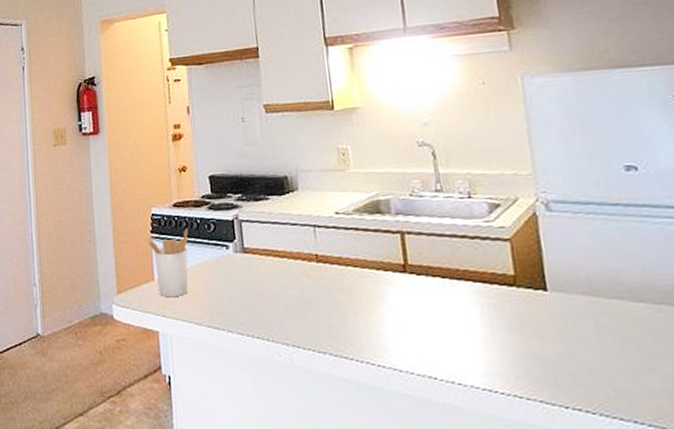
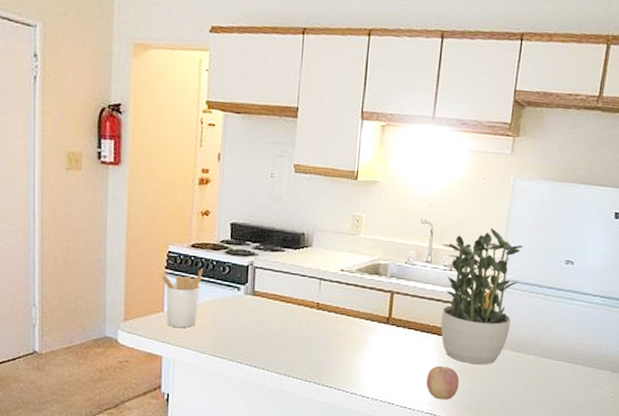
potted plant: none [449,139,572,318] -> present [441,228,524,365]
fruit: none [471,323,521,370] -> present [426,366,460,400]

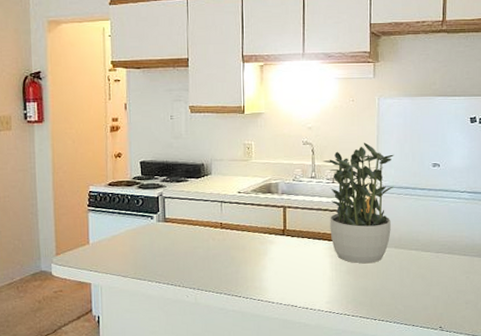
utensil holder: present [160,268,203,328] -> none [84,203,120,257]
fruit: present [426,366,460,400] -> none [323,268,352,299]

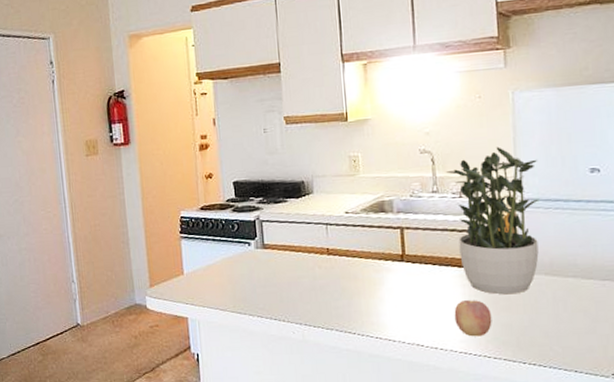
fruit: none [323,268,352,299] -> present [454,300,492,337]

